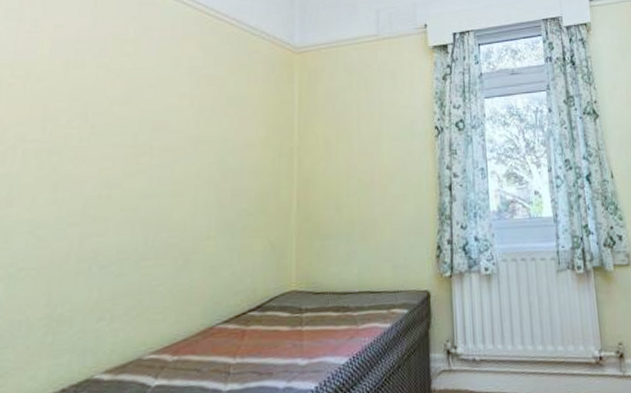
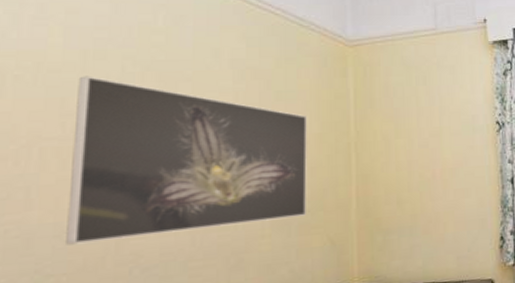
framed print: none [37,83,254,241] -> present [66,76,307,245]

